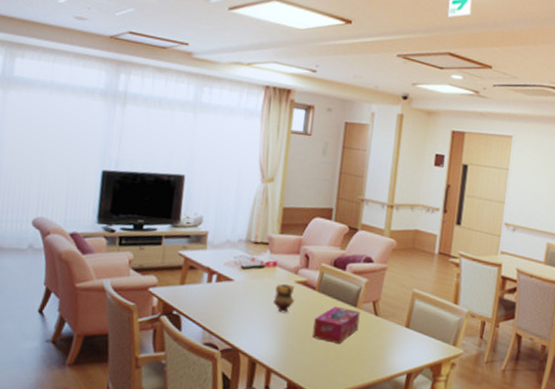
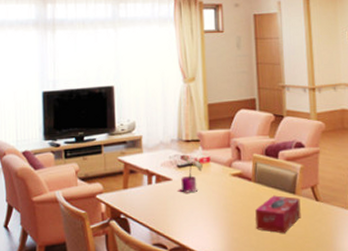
potted plant: none [238,256,268,296] -> present [178,154,203,193]
teapot: present [273,283,295,313] -> none [212,178,233,207]

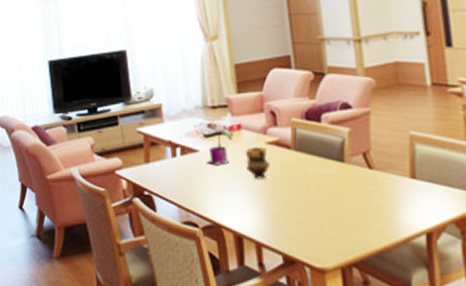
teapot: none [212,178,233,207] -> present [246,146,271,179]
tissue box: present [255,195,301,234] -> none [297,164,352,208]

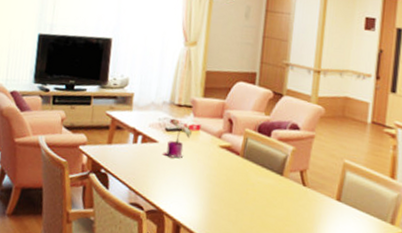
teapot: present [246,146,271,179] -> none [197,147,219,178]

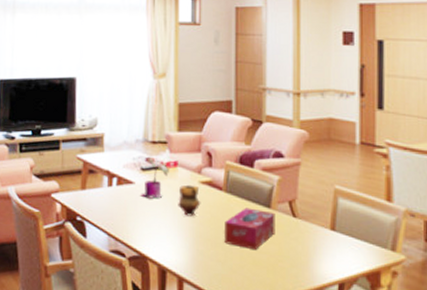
teapot: none [197,147,219,178] -> present [178,184,201,217]
tissue box: none [237,173,287,214] -> present [224,207,275,251]

